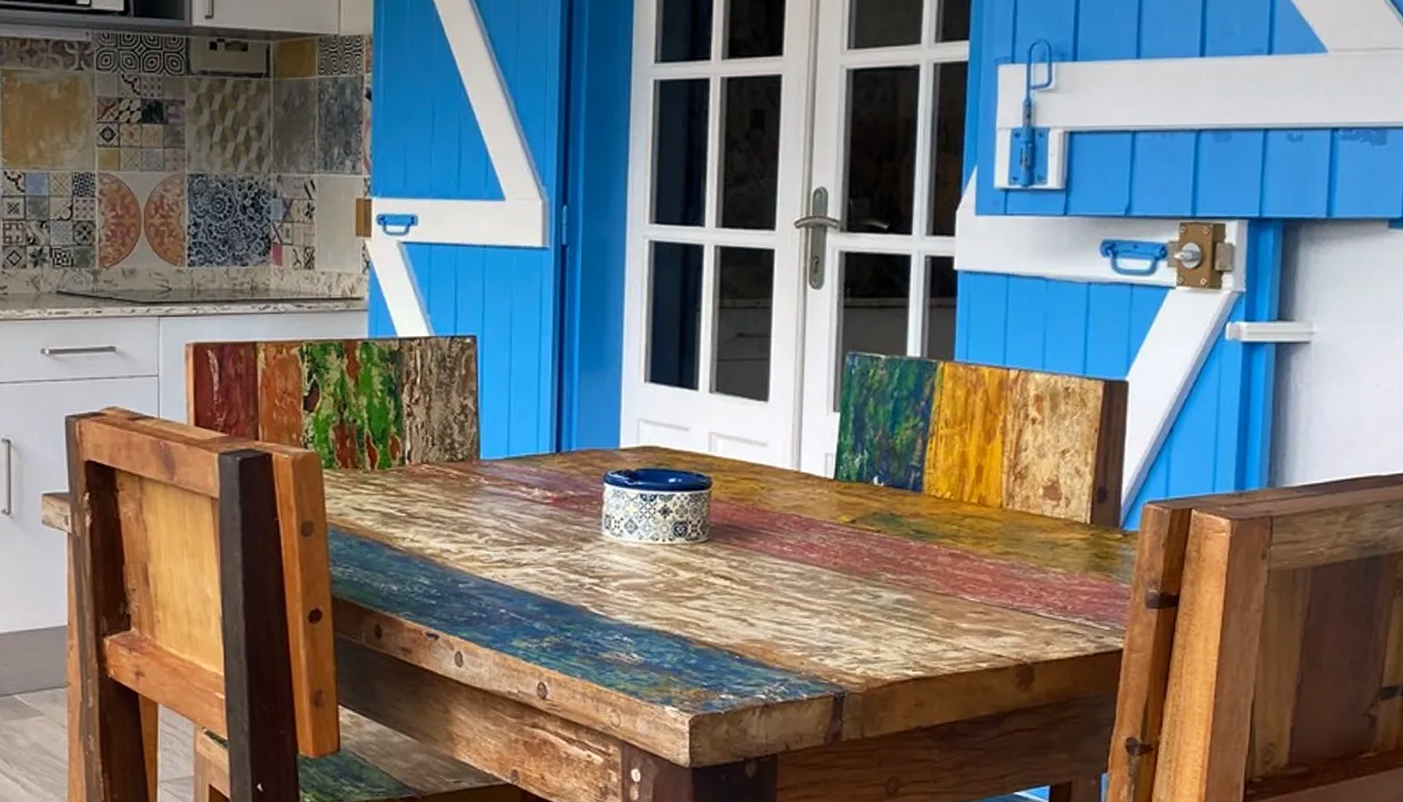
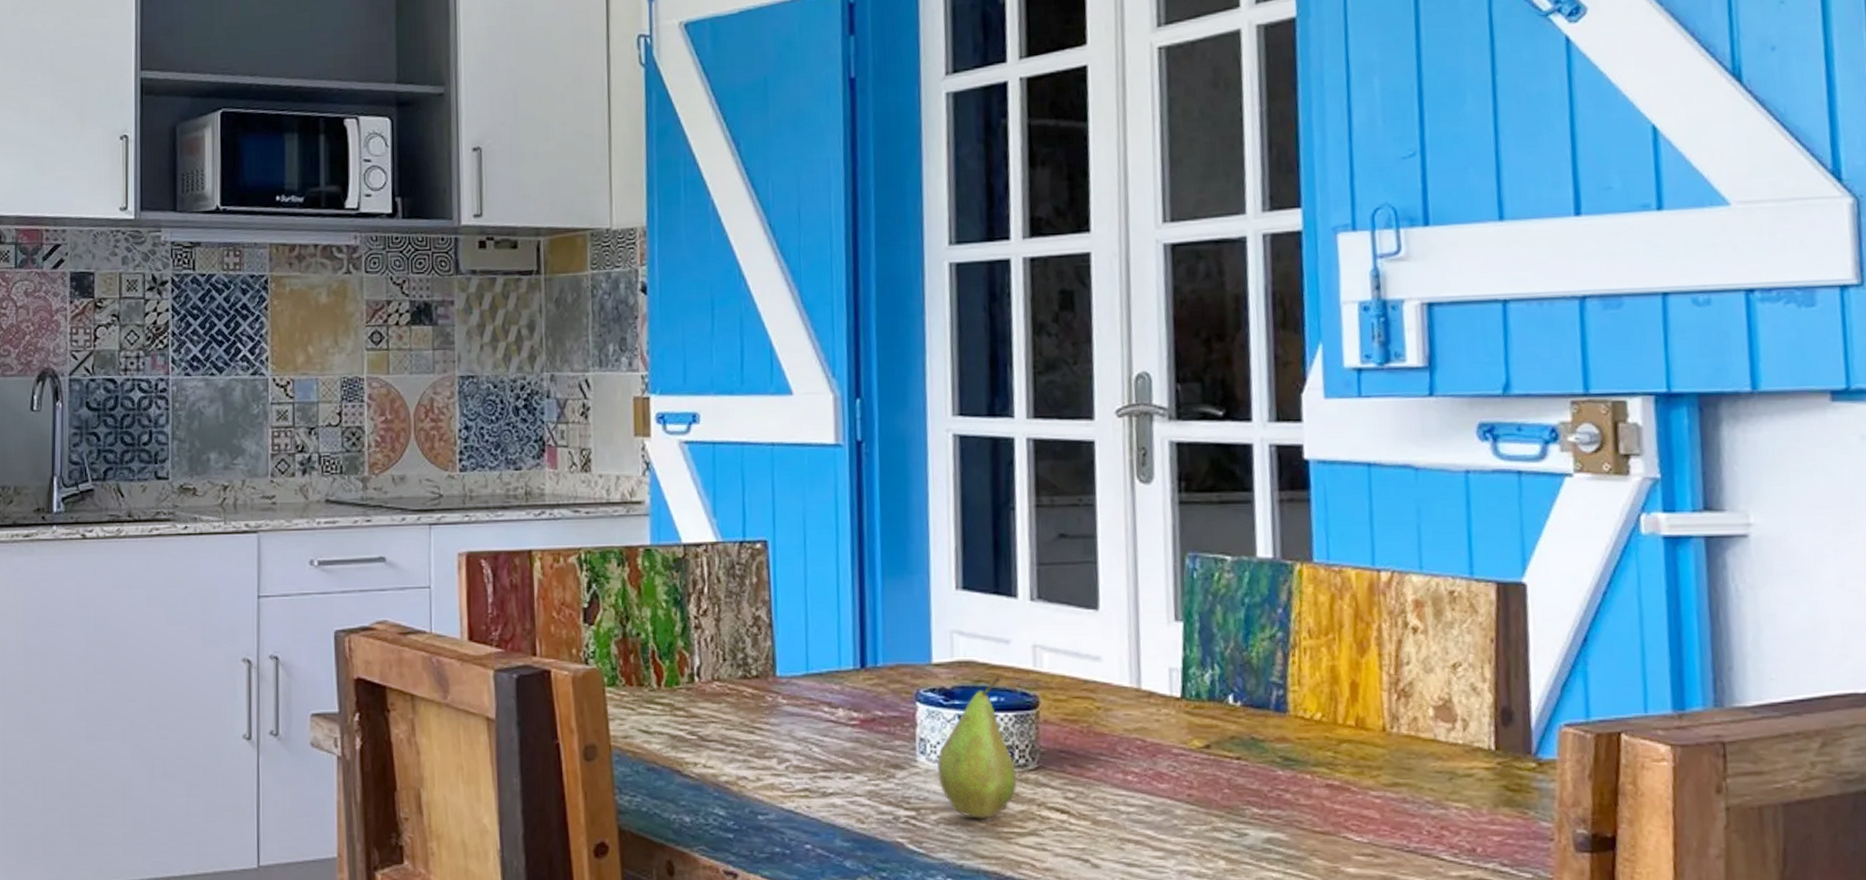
fruit: none [619,460,689,585] -> present [936,676,1017,818]

